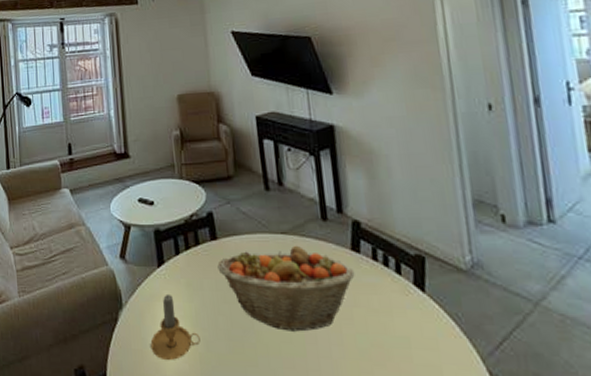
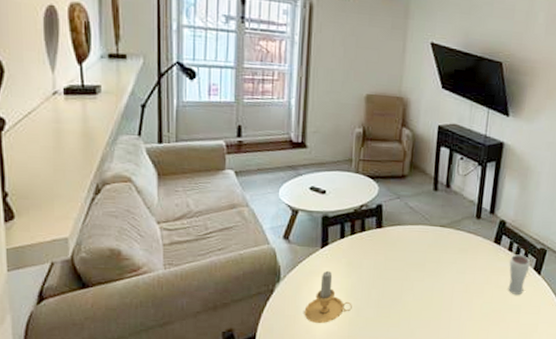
fruit basket: present [217,245,355,332] -> none [378,236,493,301]
drinking glass: none [377,264,408,323] -> present [508,254,531,295]

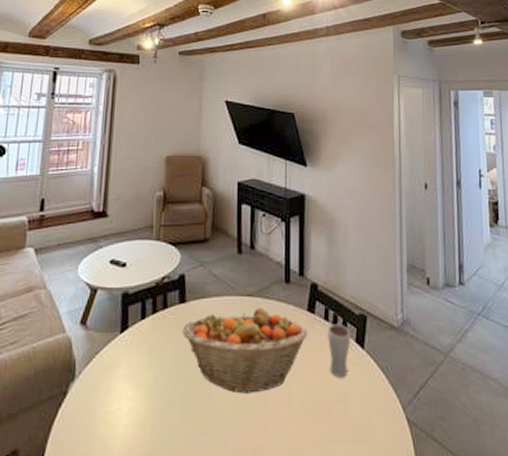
candle: present [304,270,352,324] -> none [100,361,155,436]
fruit basket: none [378,236,493,301] -> present [182,307,308,394]

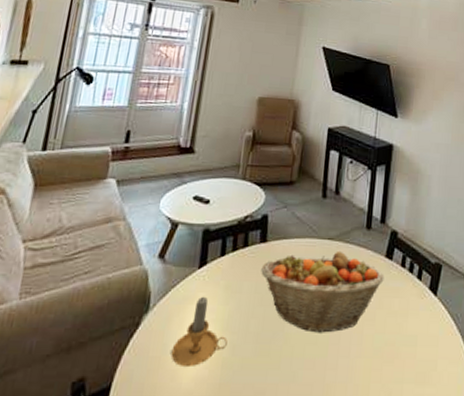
candle: none [100,361,155,436] -> present [171,296,228,368]
drinking glass: present [327,324,351,378] -> none [402,271,425,323]

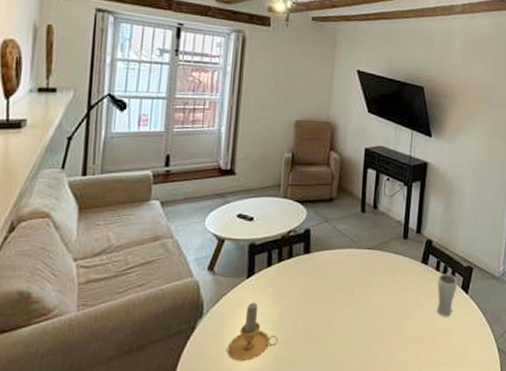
fruit basket: present [261,250,385,333] -> none [306,258,421,329]
drinking glass: none [402,271,425,323] -> present [436,274,458,317]

